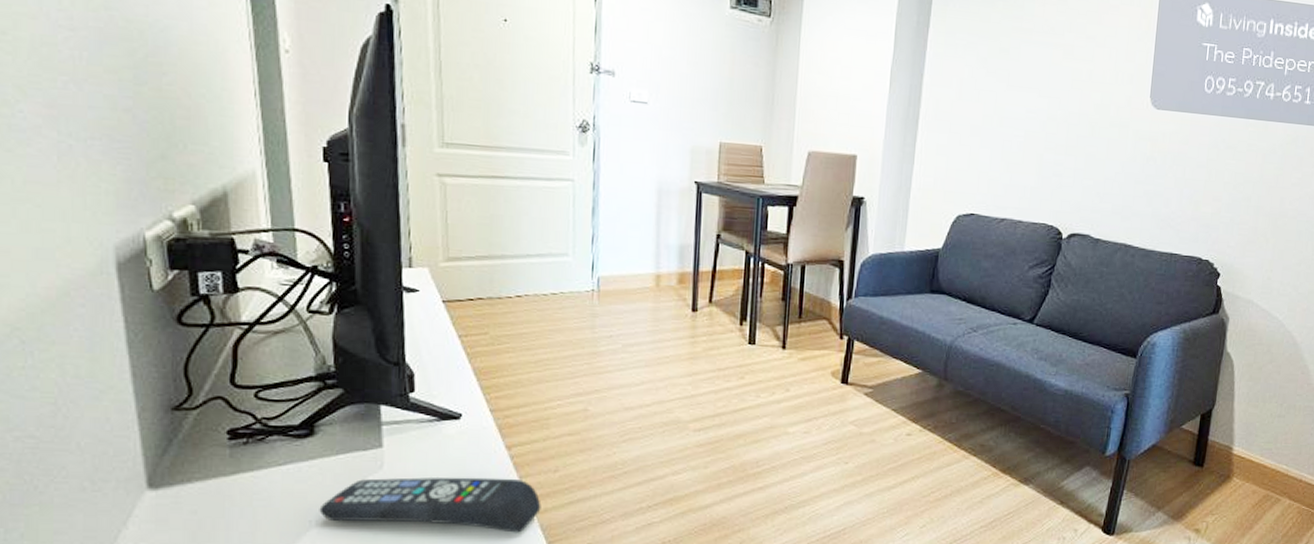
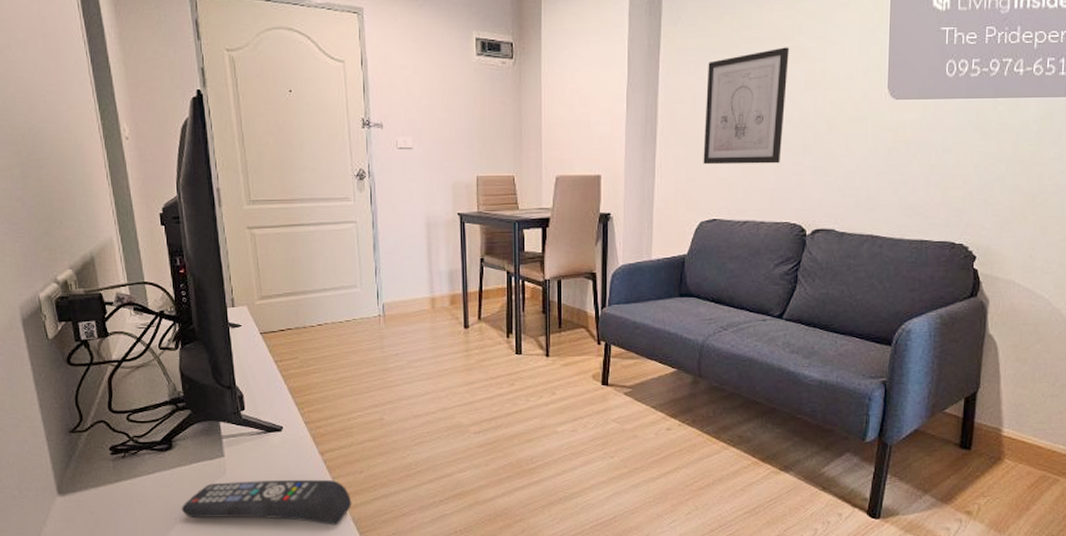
wall art: none [965,42,1059,162] -> present [703,47,789,165]

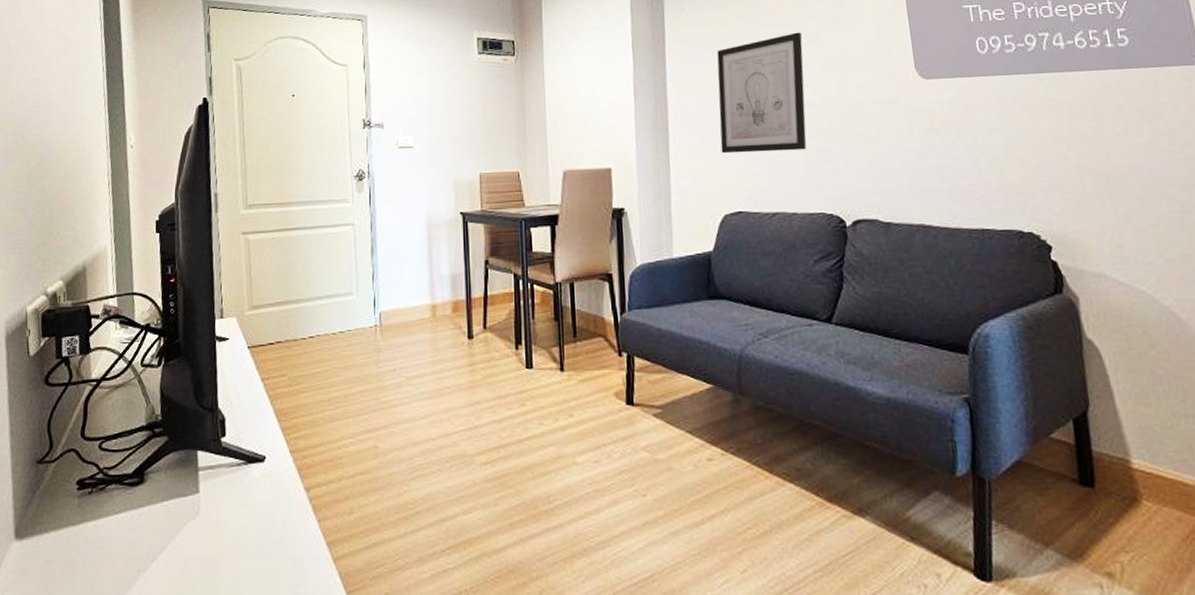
remote control: present [181,479,352,525] -> none [146,522,339,582]

